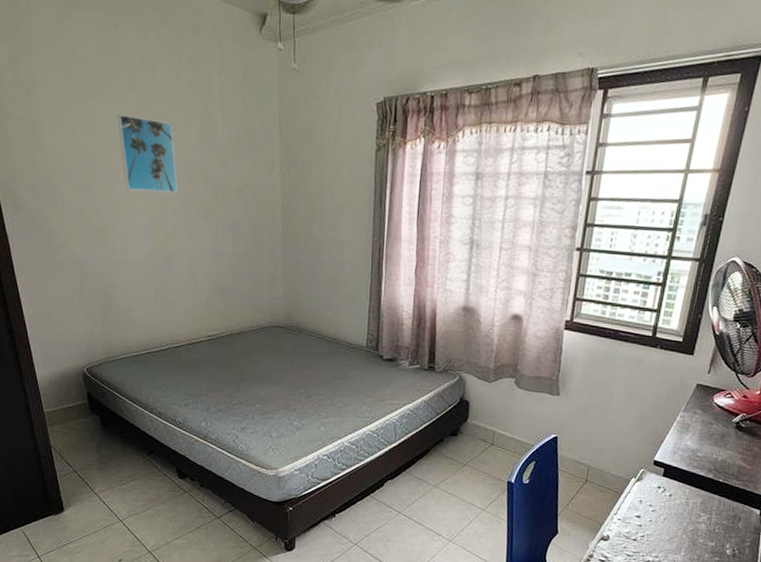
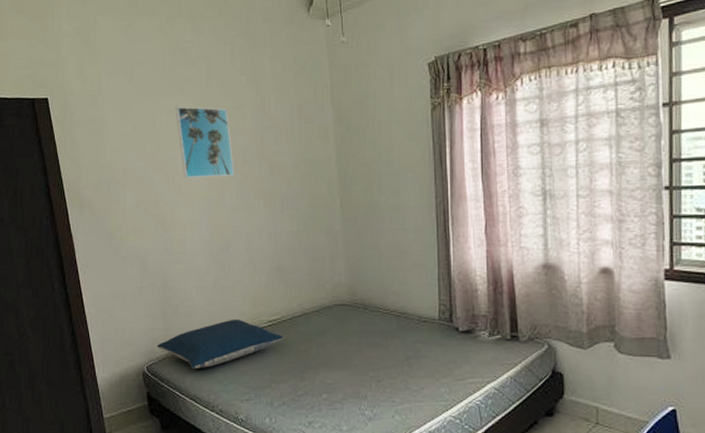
pillow: none [96,331,221,374] -> present [156,319,283,369]

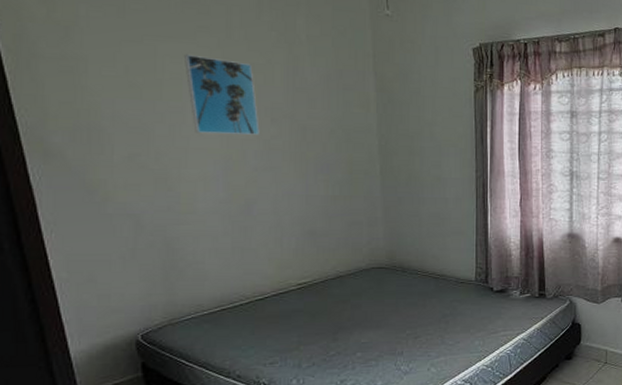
pillow: present [156,319,283,369] -> none [155,282,314,336]

